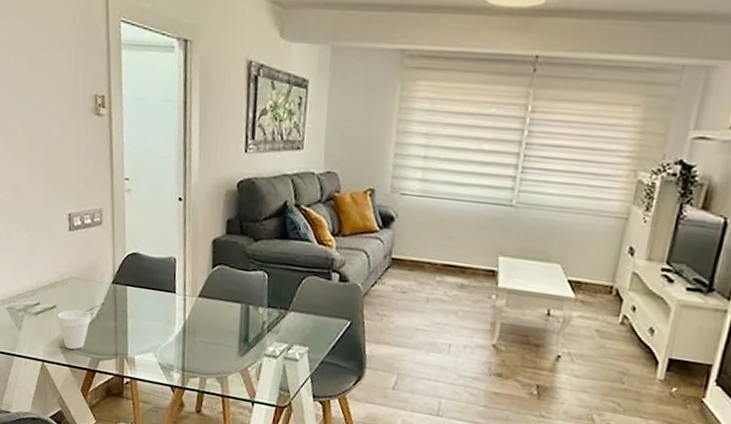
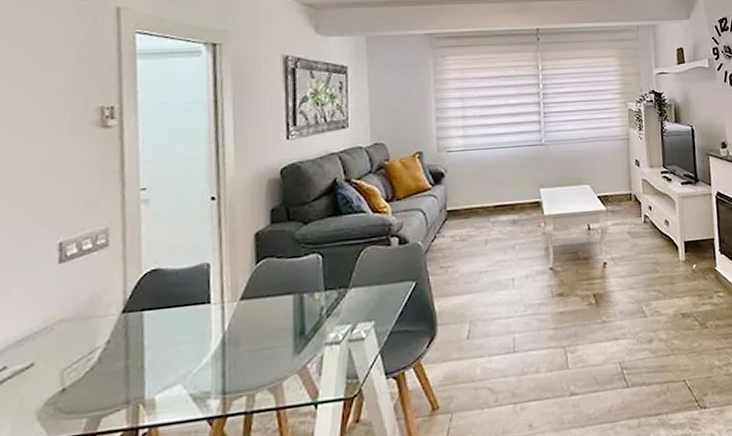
cup: present [57,309,91,350] -> none [34,357,89,417]

